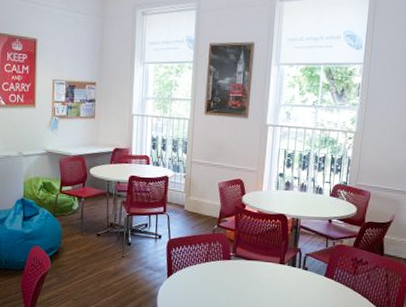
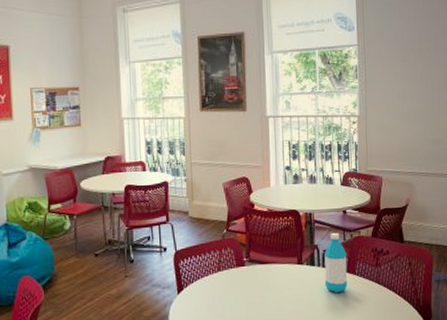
water bottle: none [303,239,327,294] -> present [324,232,348,292]

